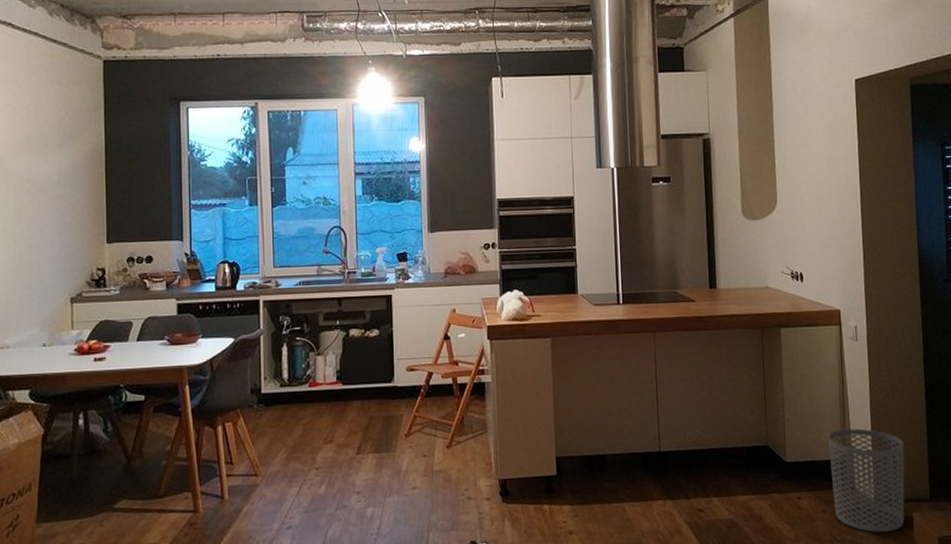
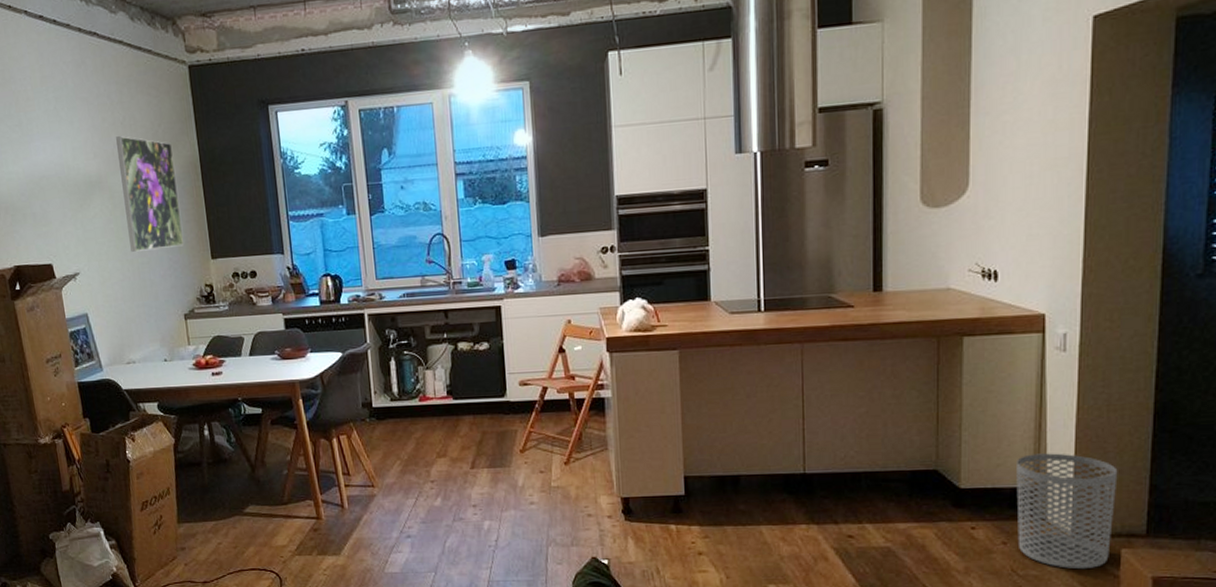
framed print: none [19,121,80,234] -> present [116,136,184,252]

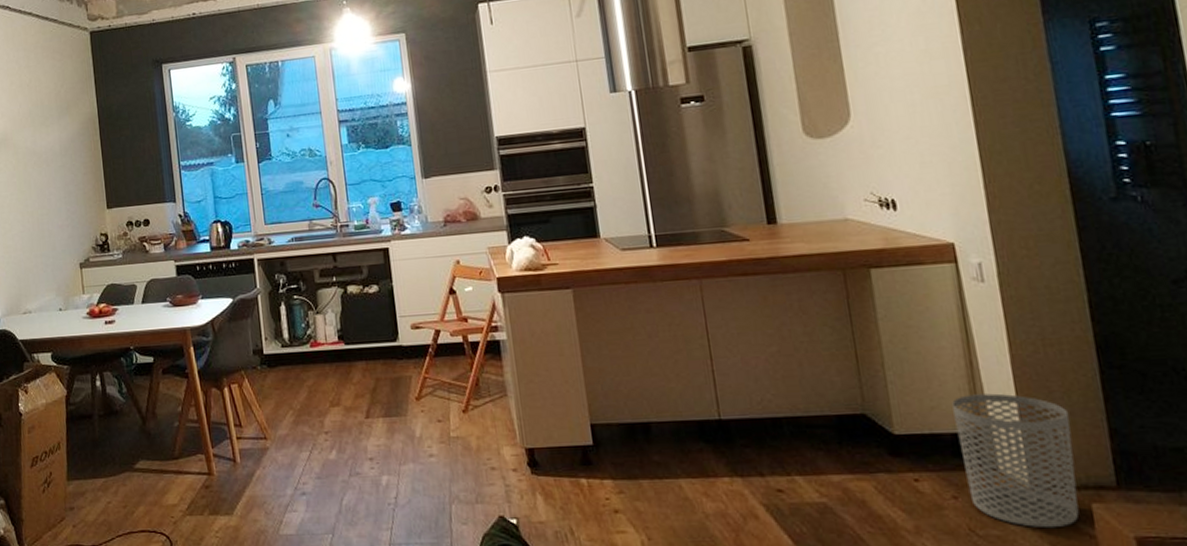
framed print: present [116,136,184,252] -> none [22,96,82,204]

